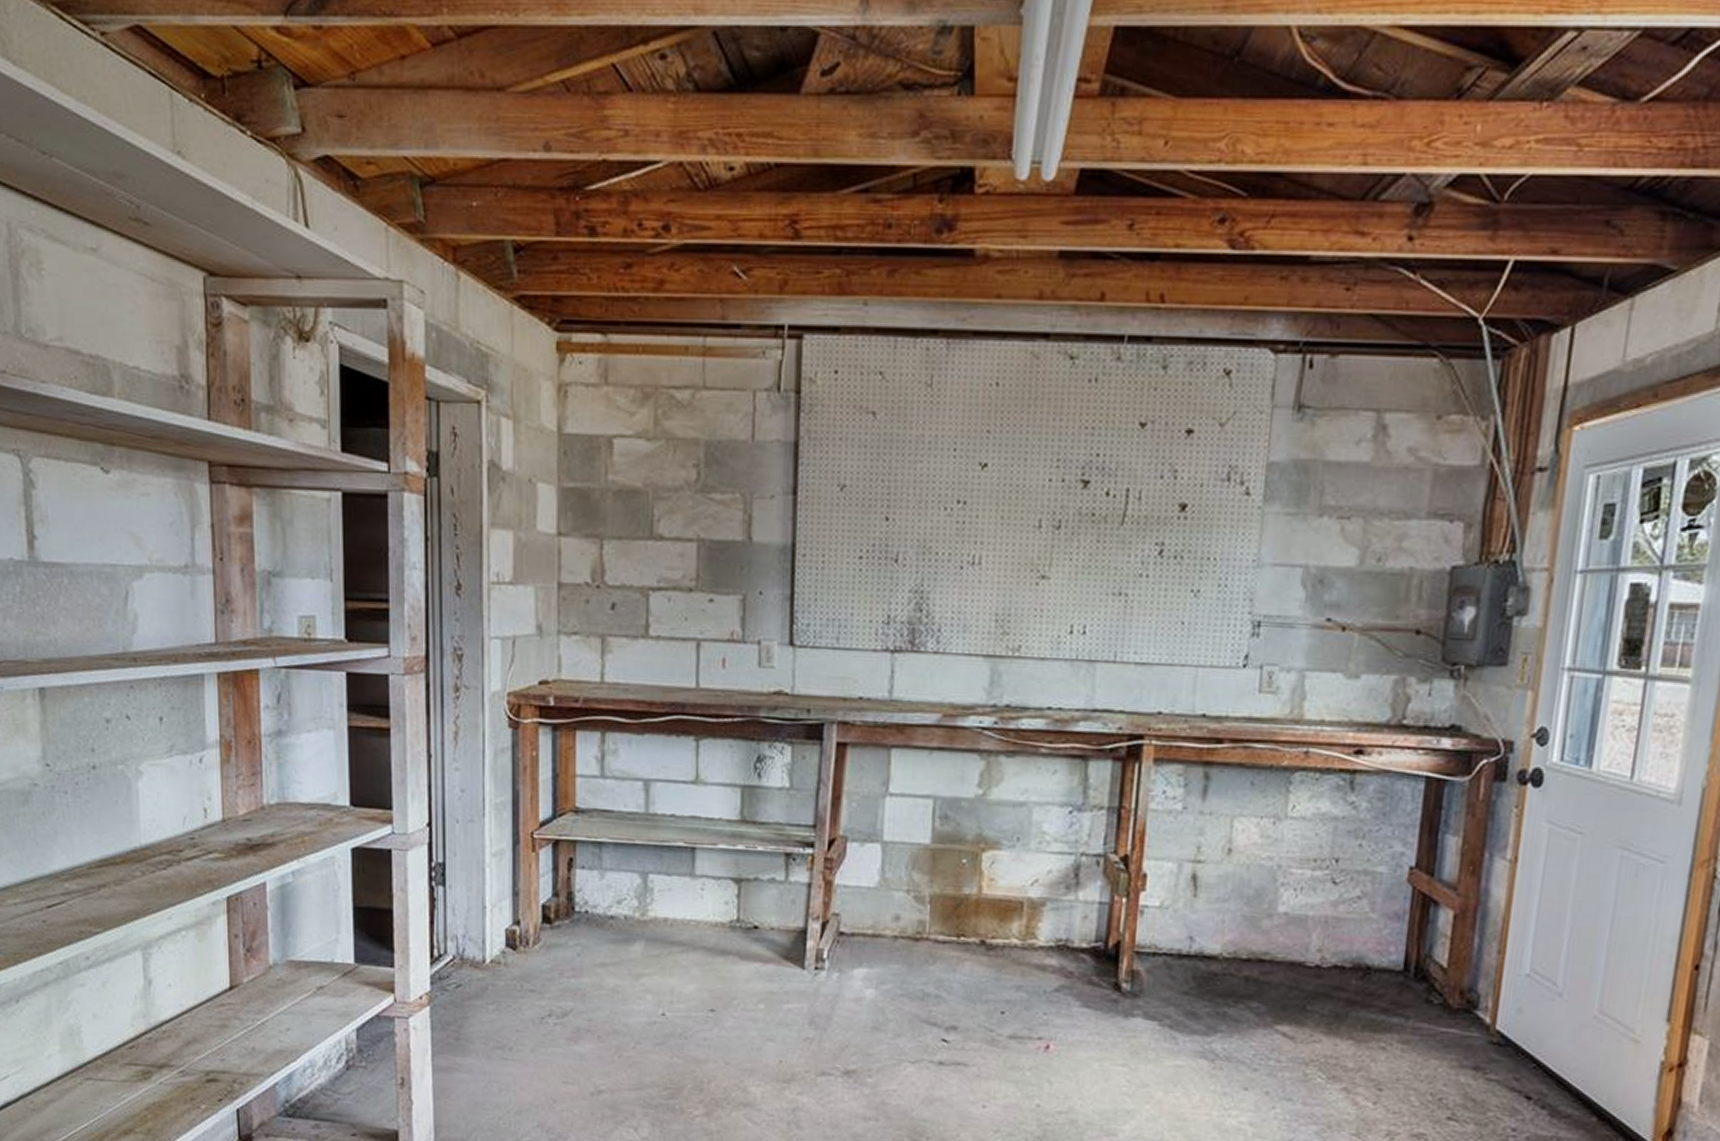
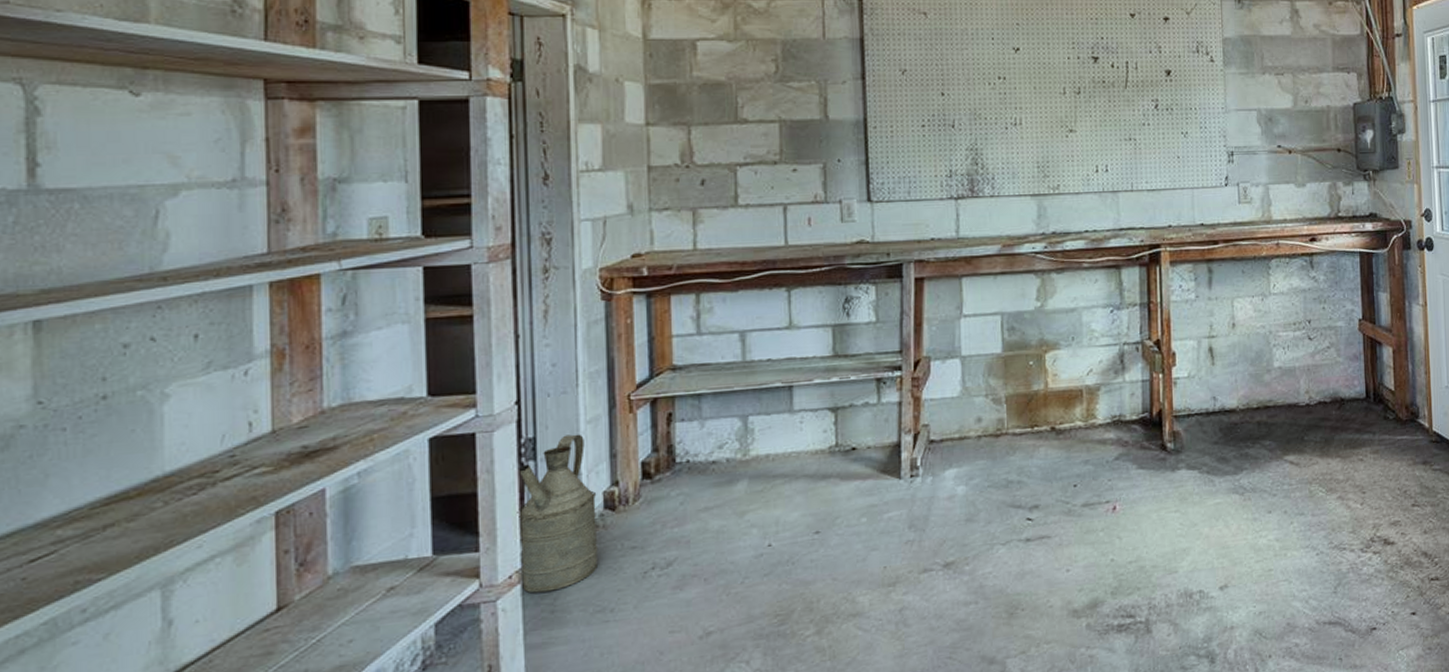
watering can: none [427,865,500,1019] -> present [517,434,599,593]

